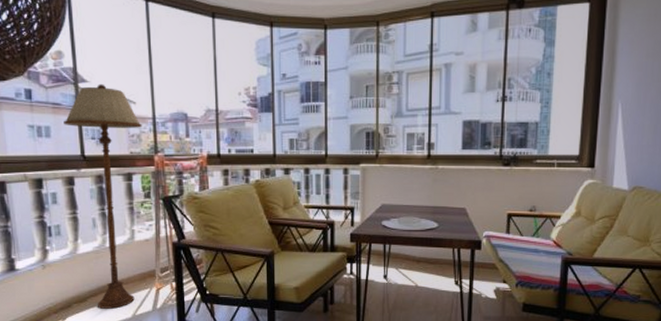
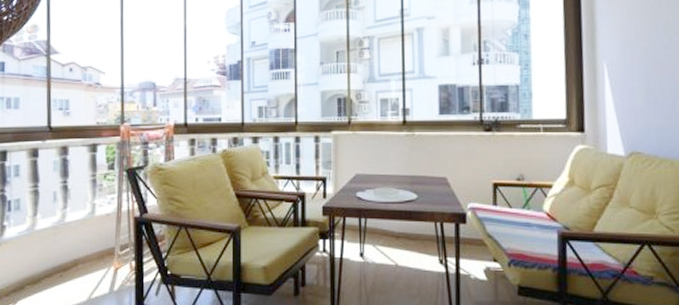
floor lamp: present [64,84,142,309] -> none [33,55,110,291]

